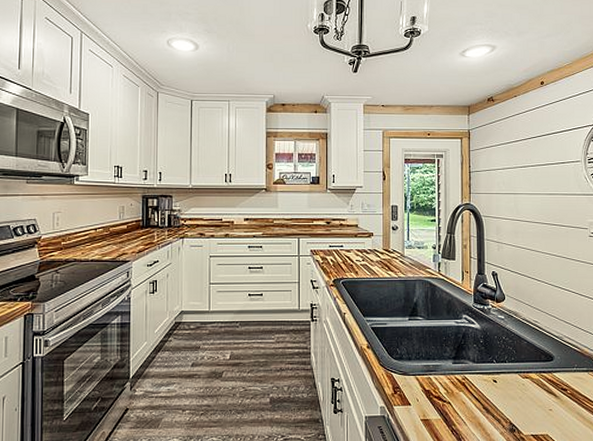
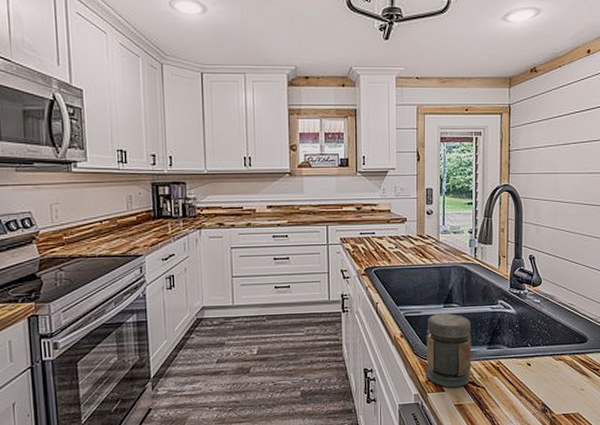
jar: none [392,326,437,401] -> present [427,313,472,388]

